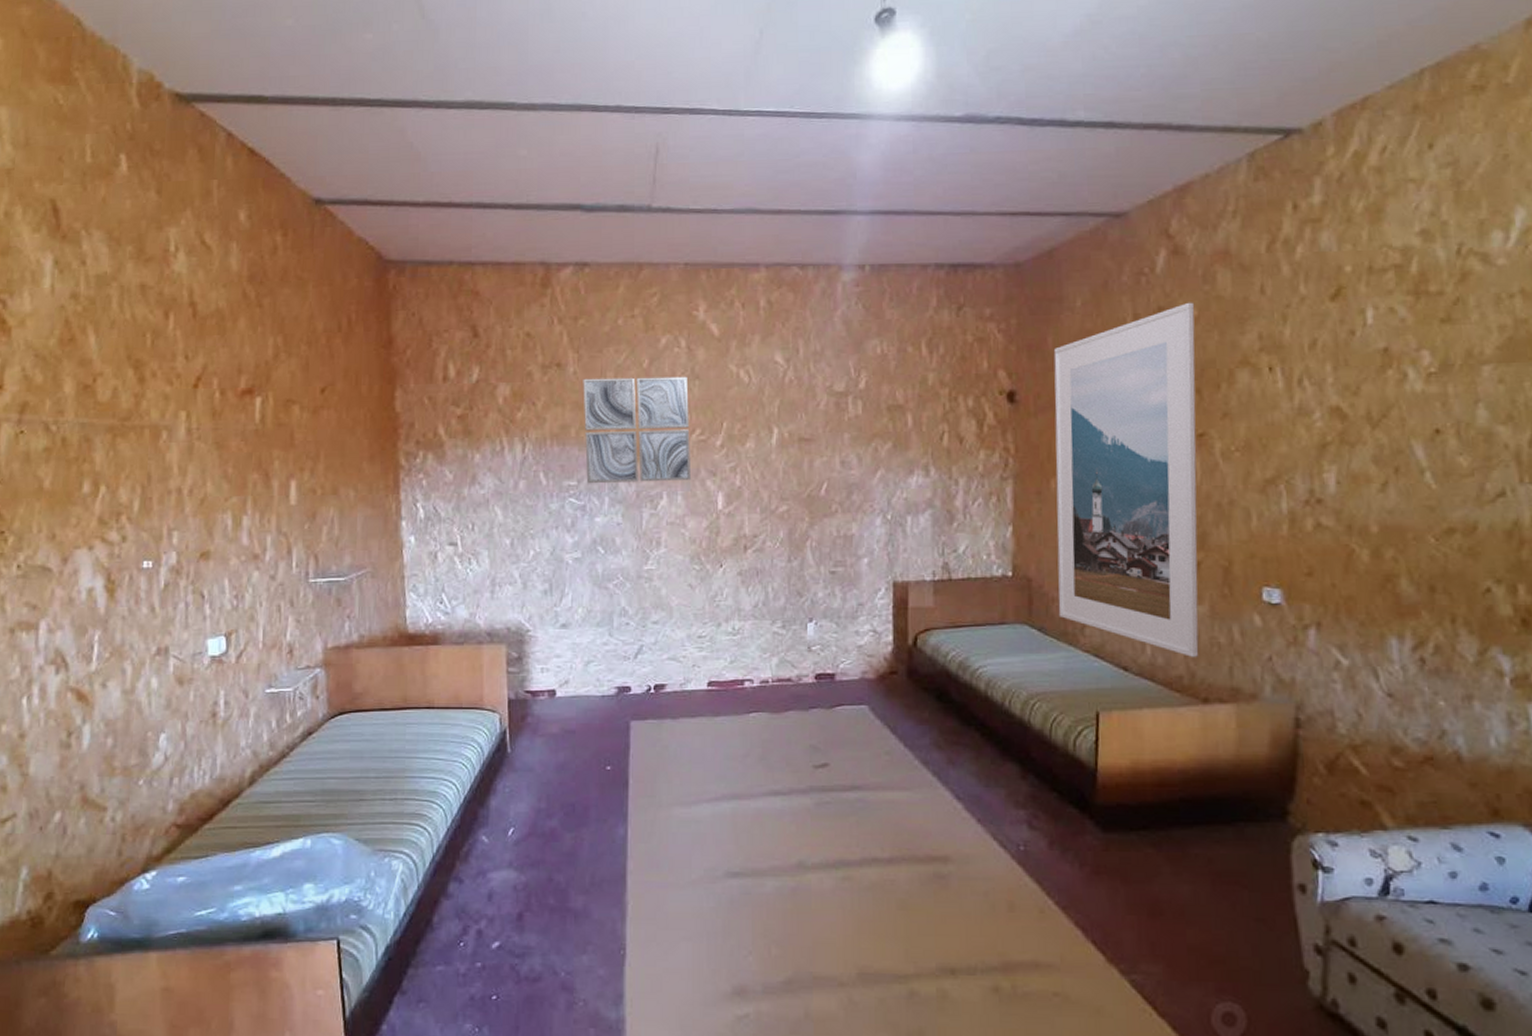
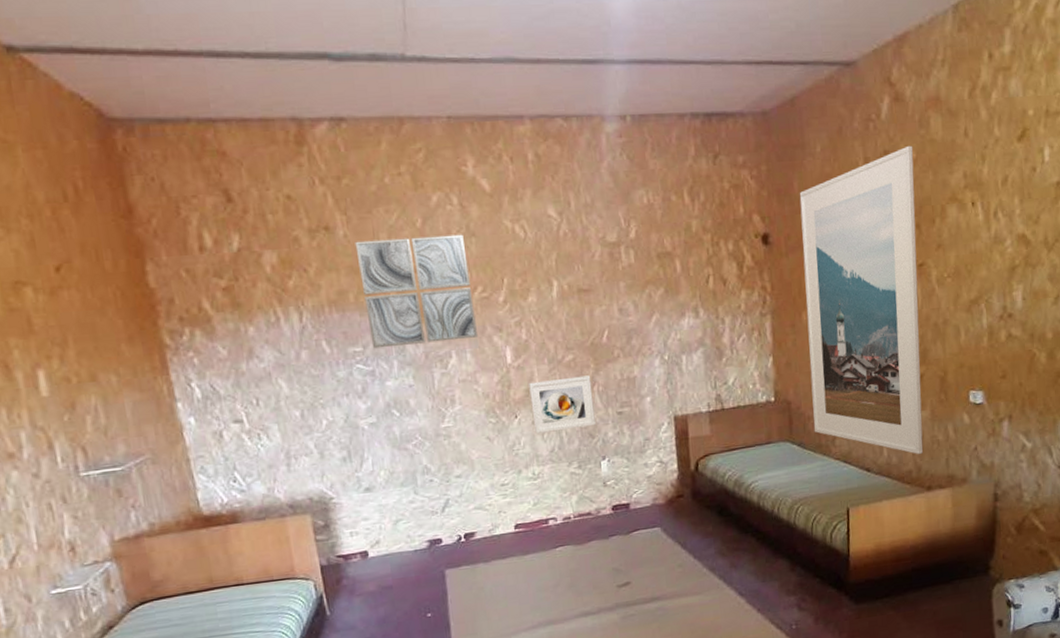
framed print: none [738,529,805,586] -> present [529,375,596,434]

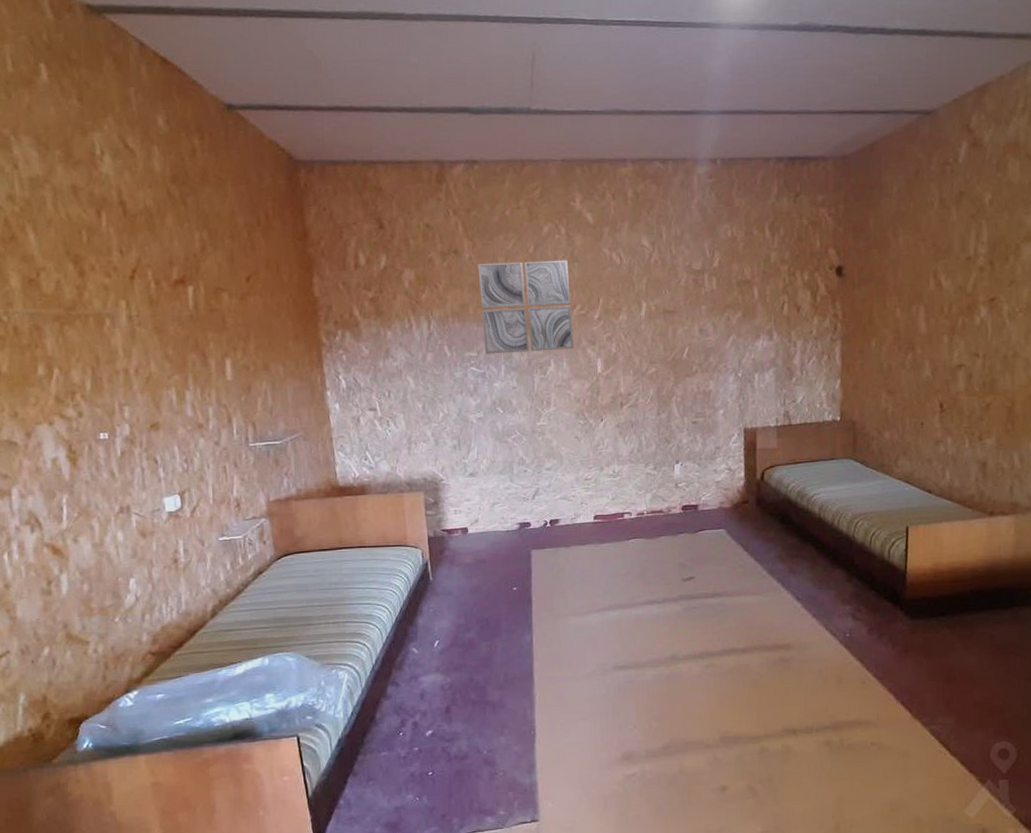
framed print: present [529,375,596,434] -> none [615,387,672,436]
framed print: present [799,145,924,455] -> none [874,187,990,481]

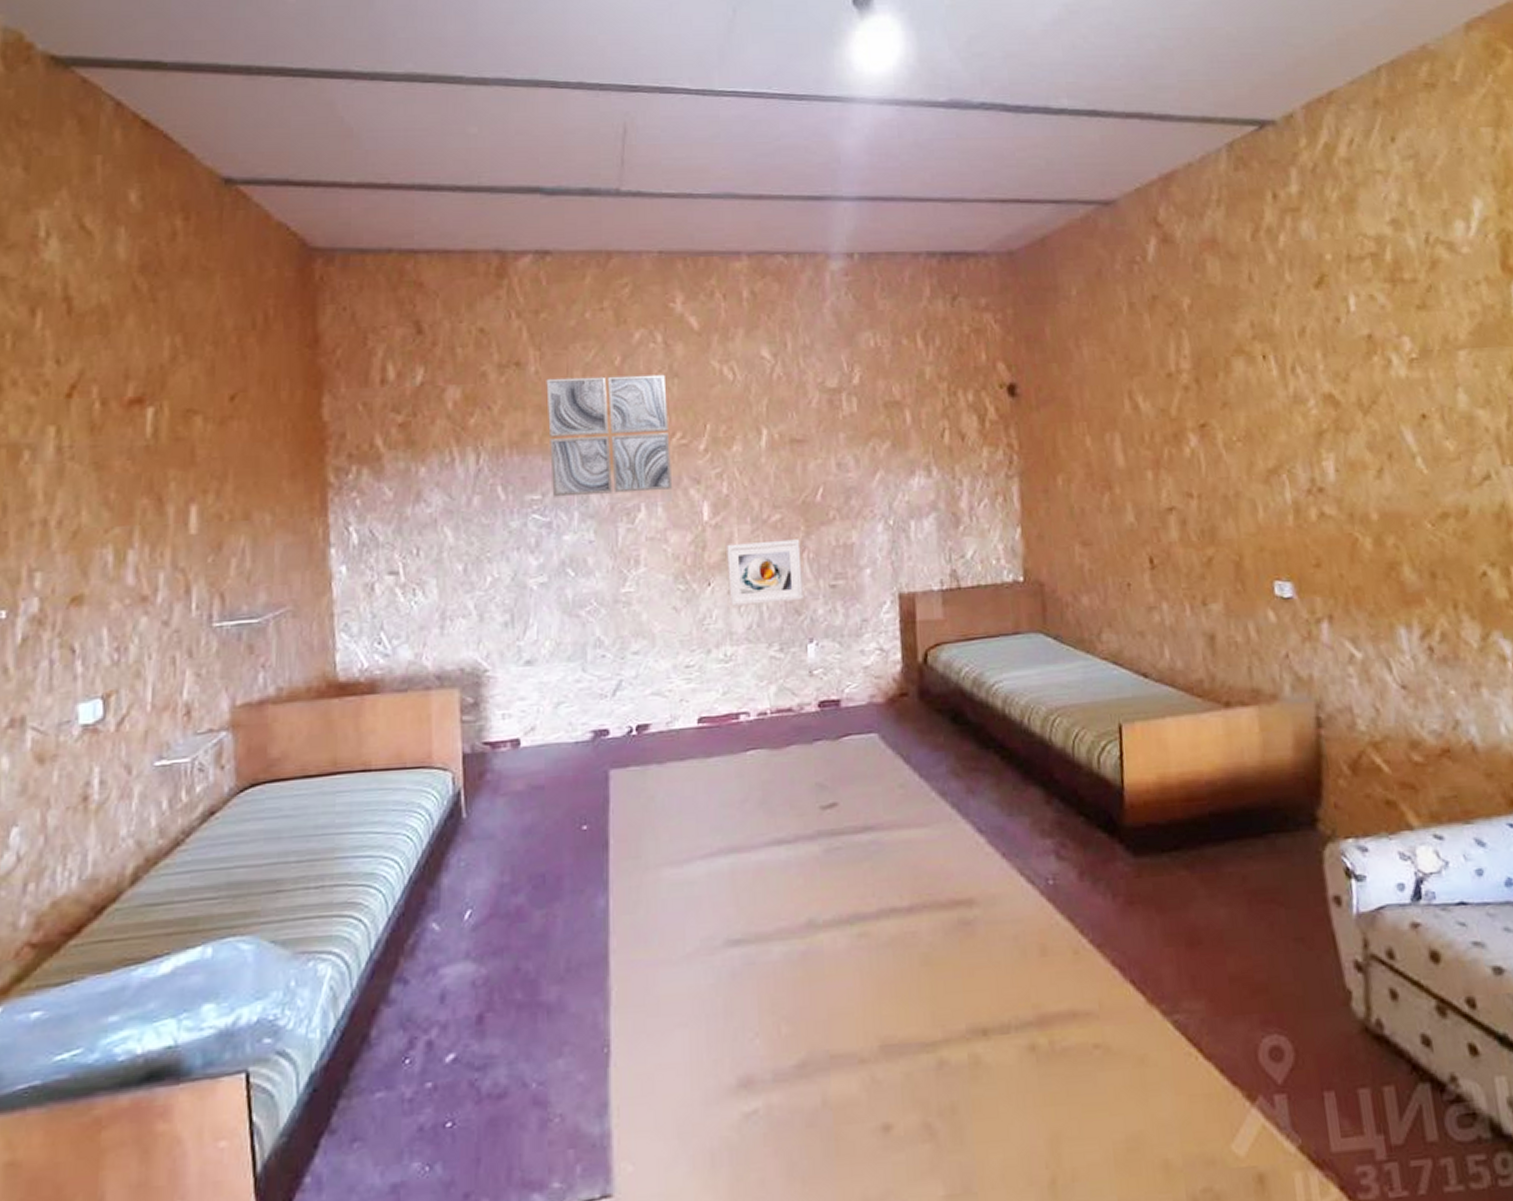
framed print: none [615,387,672,436] -> present [727,539,803,606]

